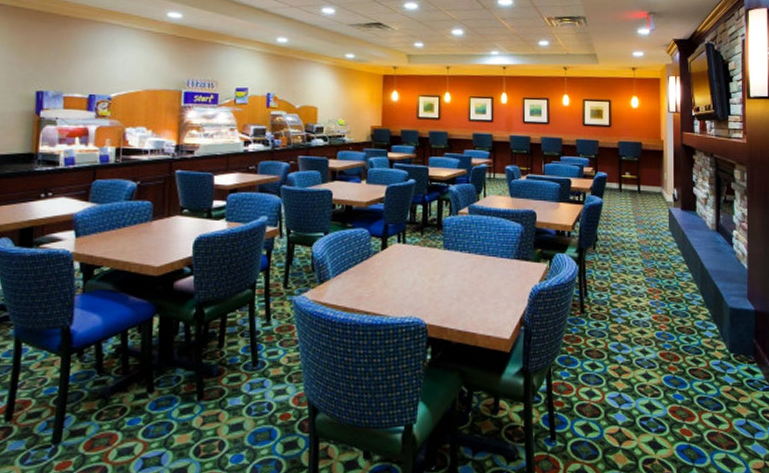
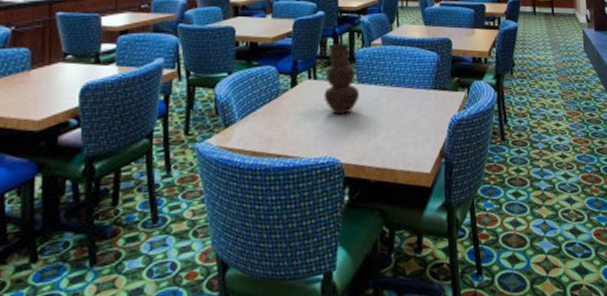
vase: none [411,210,445,278] -> present [324,43,359,115]

